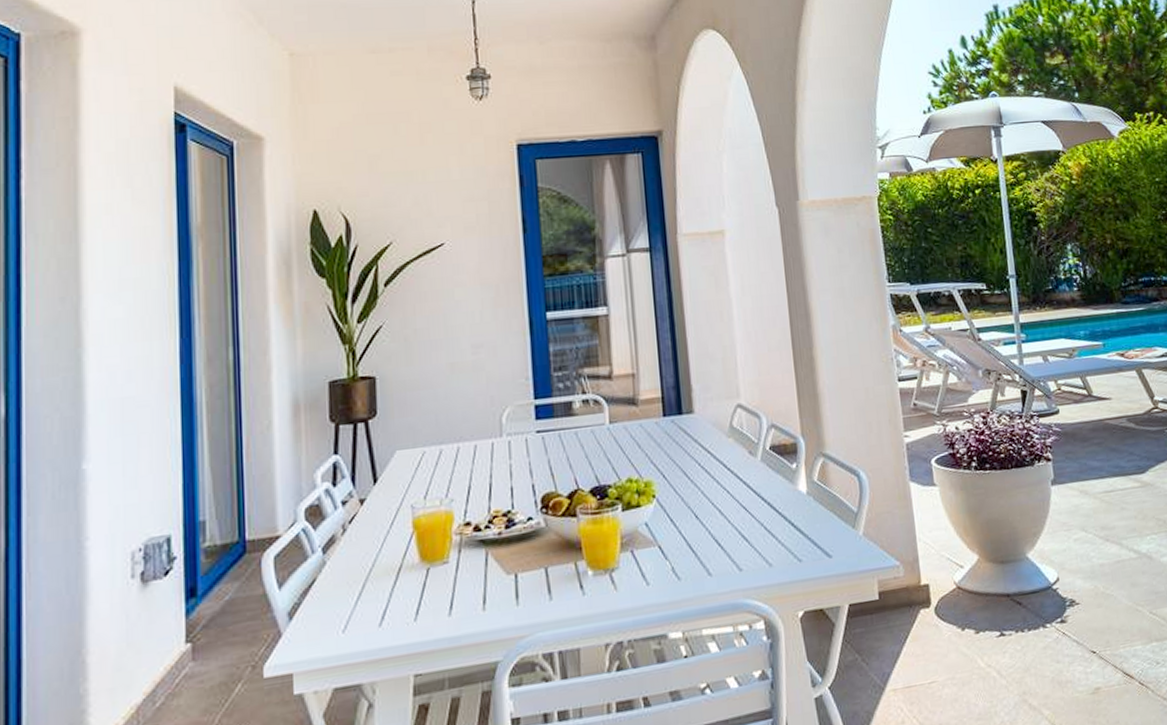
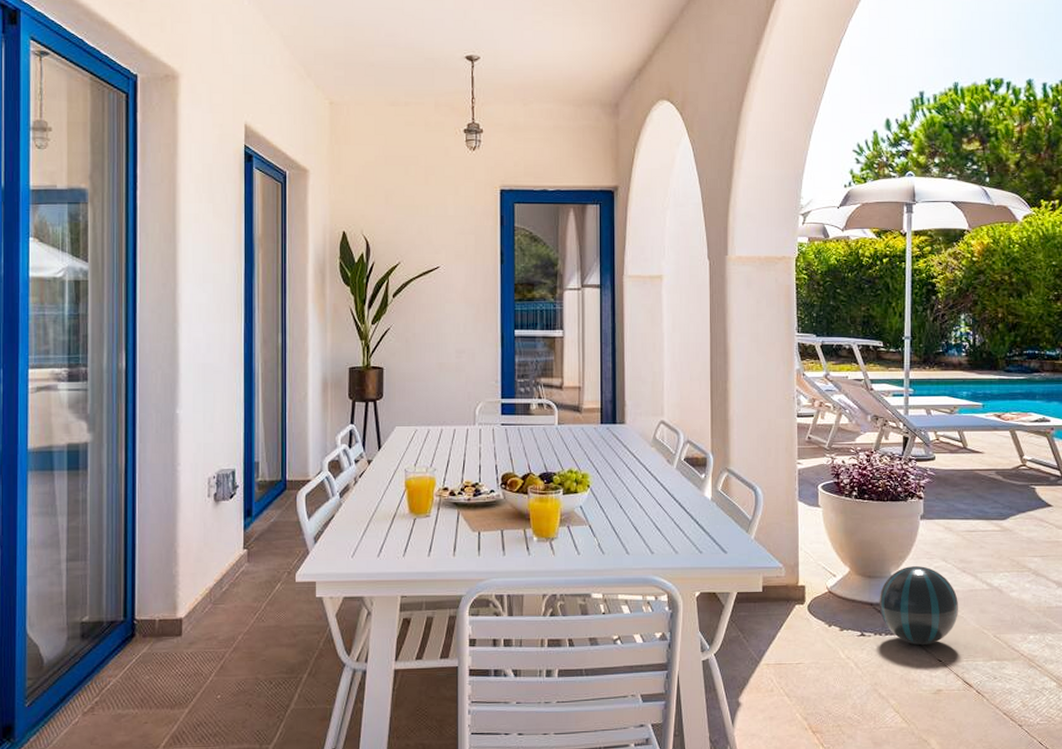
beach ball: none [1015,540,1108,638] -> present [879,566,959,645]

